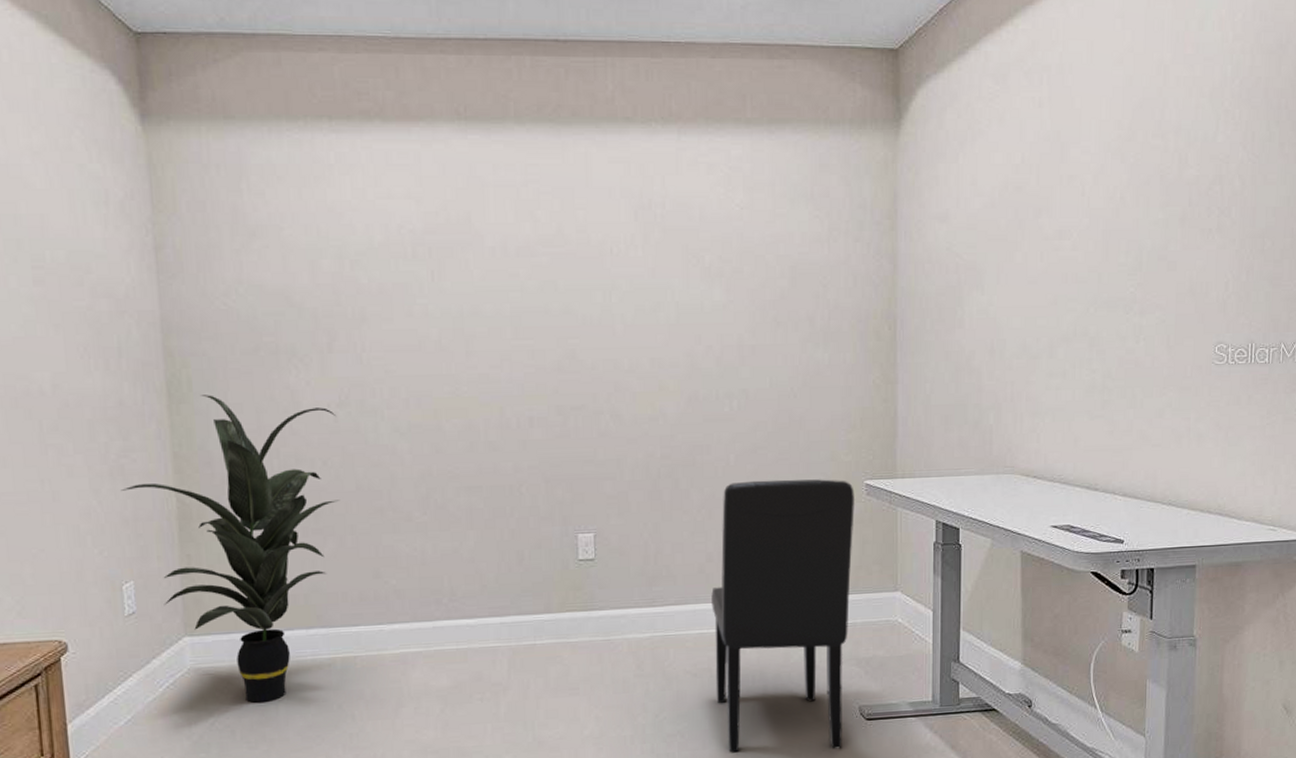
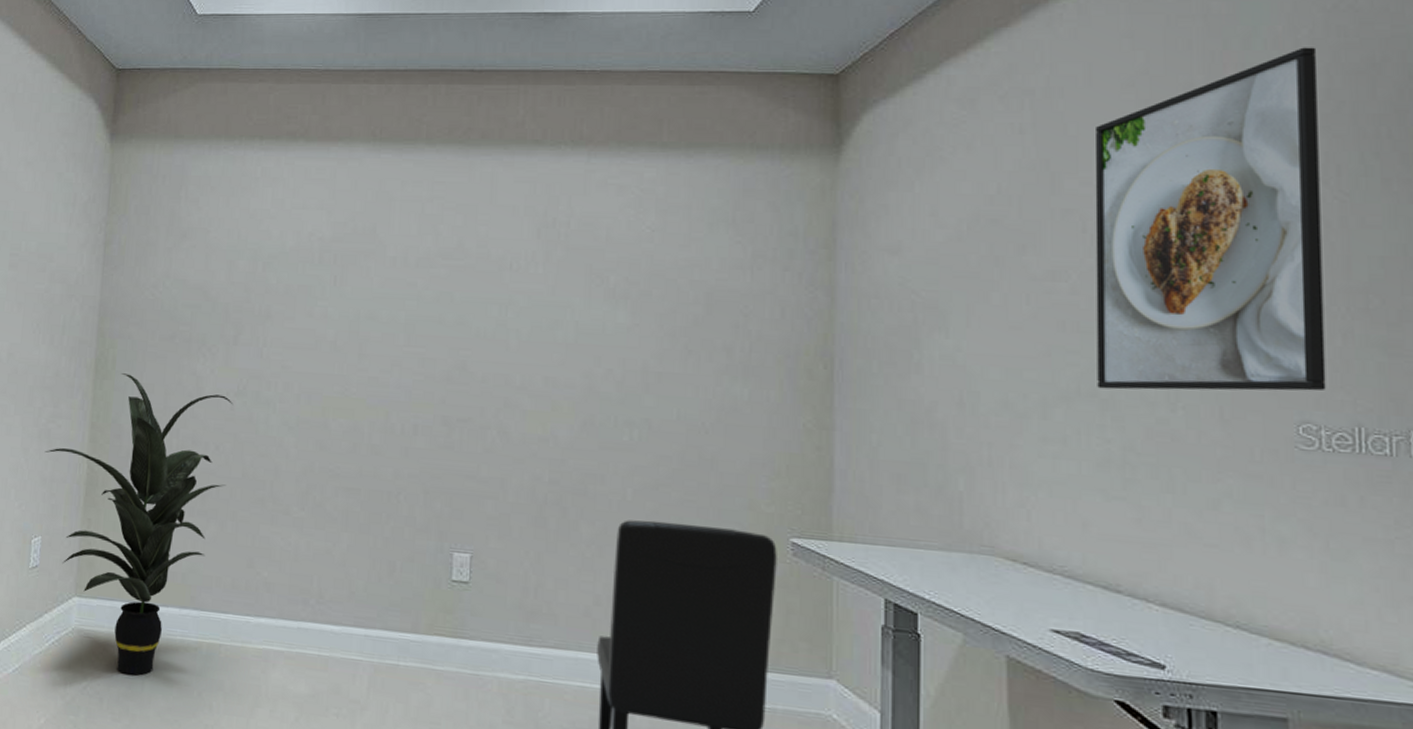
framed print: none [1088,29,1246,329] -> present [1094,47,1326,391]

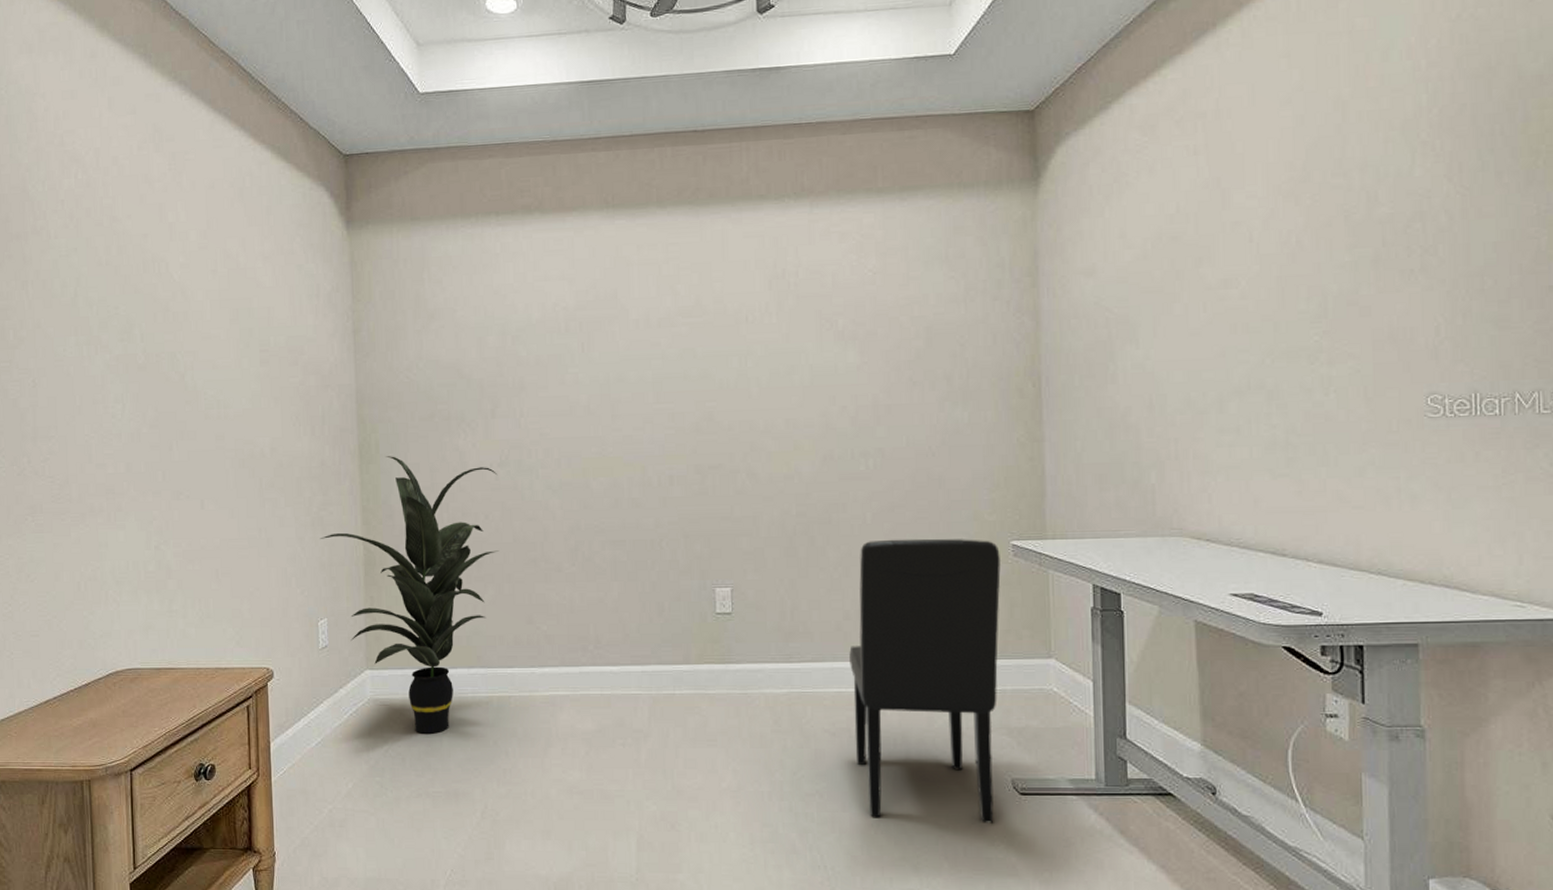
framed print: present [1094,47,1326,391] -> none [1258,55,1450,381]

